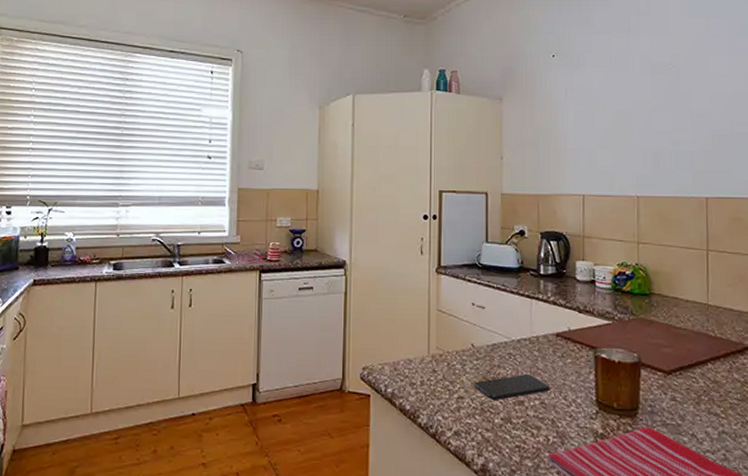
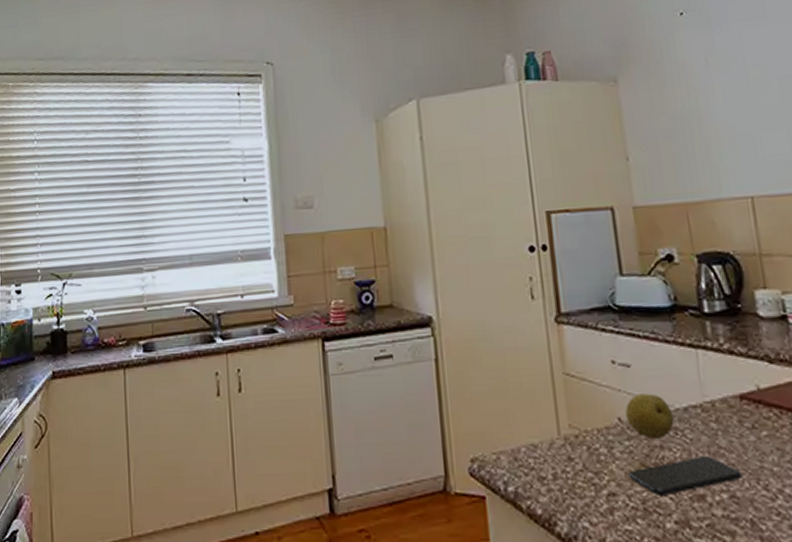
fruit: none [477,328,510,360] -> present [625,393,675,438]

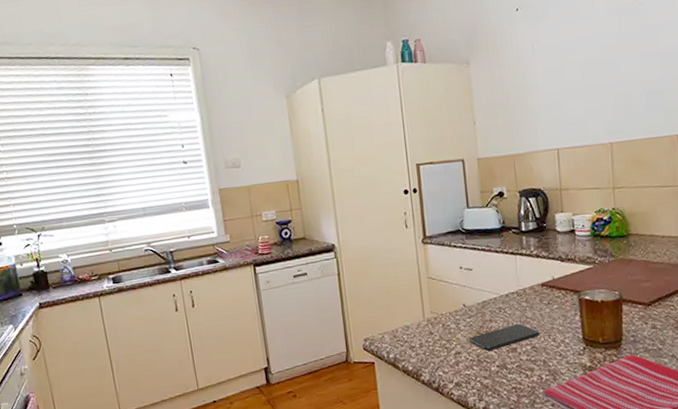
fruit: present [625,393,675,438] -> none [468,286,499,316]

